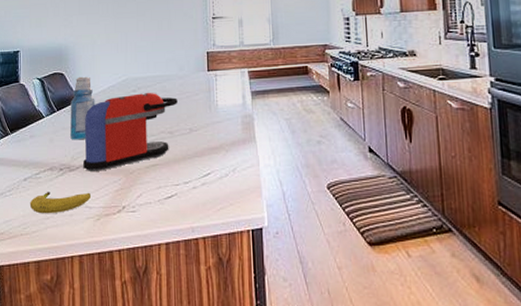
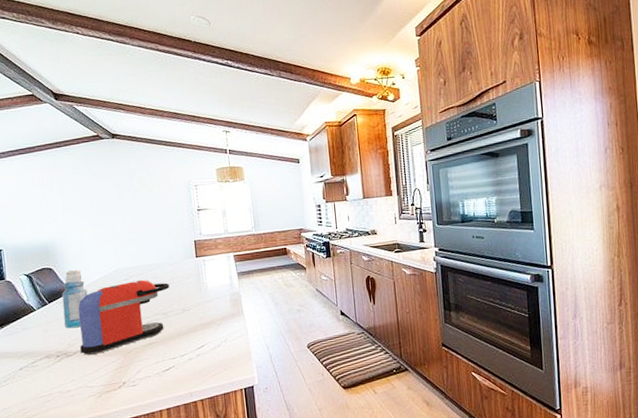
fruit: present [29,192,90,214] -> none [28,374,90,398]

